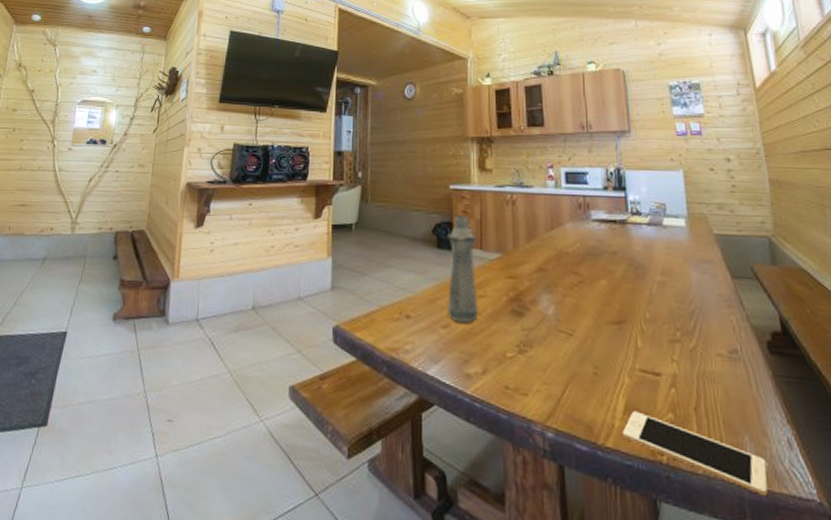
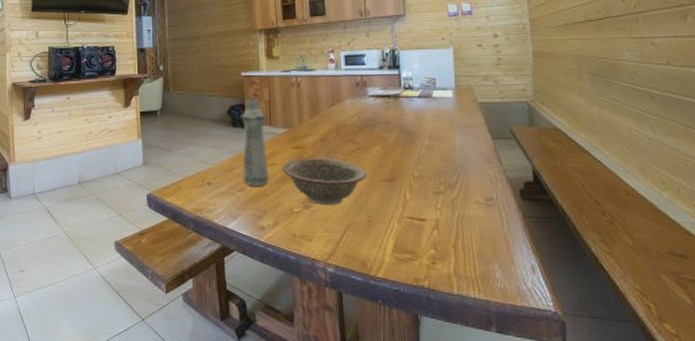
decorative bowl: none [493,290,591,351] -> present [281,158,367,205]
cell phone: present [623,411,768,497] -> none [392,249,513,309]

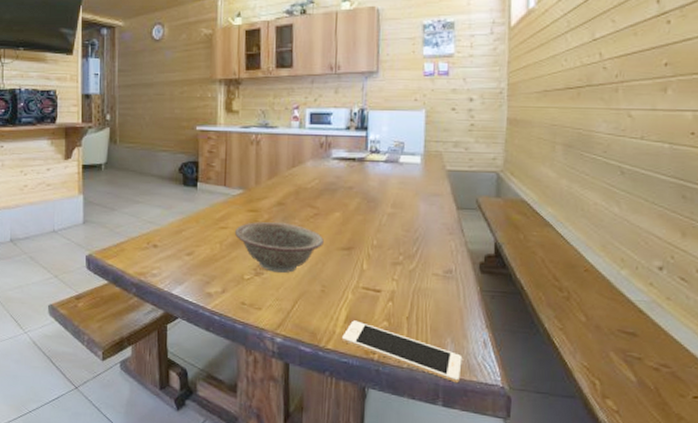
bottle: present [240,98,270,187] -> none [192,155,222,251]
cell phone: none [392,249,513,309] -> present [342,320,463,383]

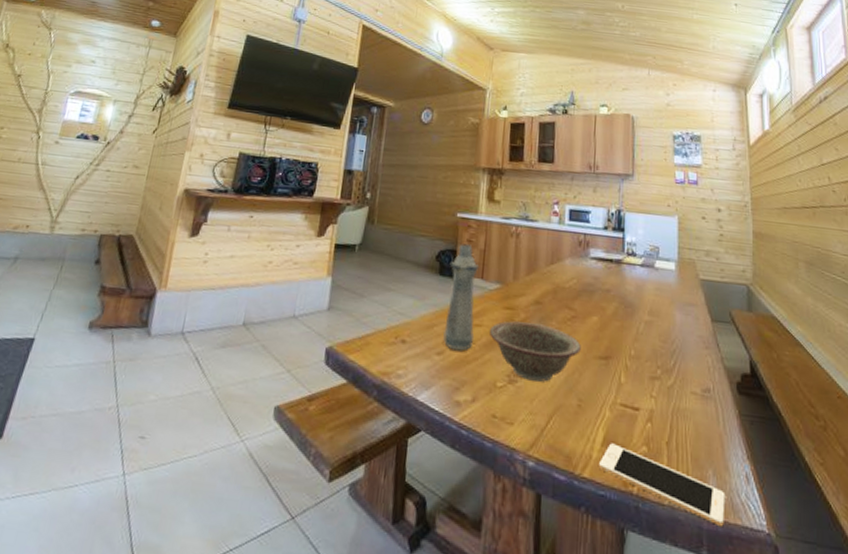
bottle: none [192,155,222,251] -> present [443,244,480,351]

